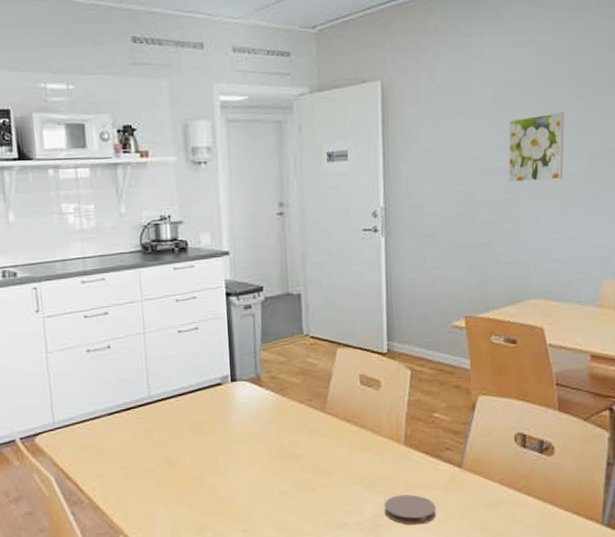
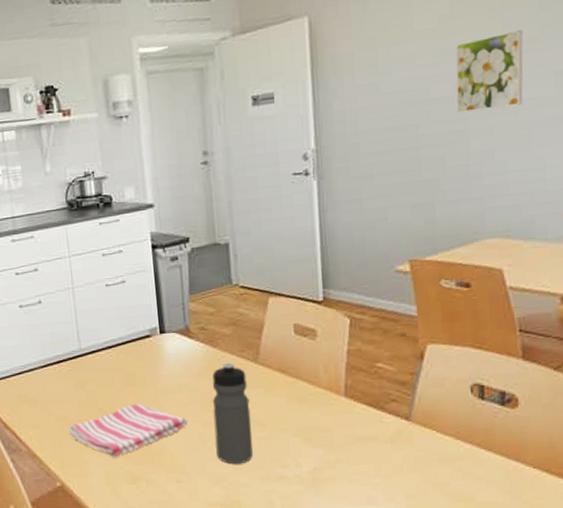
dish towel: none [135,452,256,508] -> present [69,403,188,458]
water bottle: none [280,411,318,513] -> present [212,362,253,465]
coaster: present [384,494,436,525] -> none [324,448,382,480]

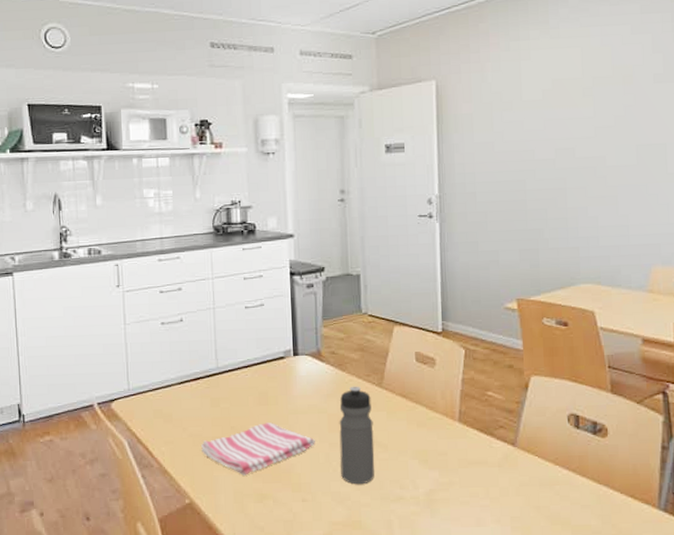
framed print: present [455,30,523,113] -> none [556,108,611,173]

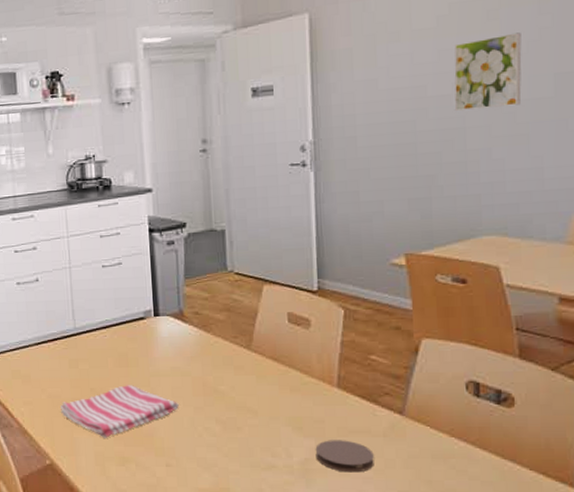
water bottle: present [339,386,375,485] -> none [204,348,244,451]
coaster: none [439,471,491,502] -> present [315,440,374,473]
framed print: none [556,108,611,173] -> present [454,32,522,111]

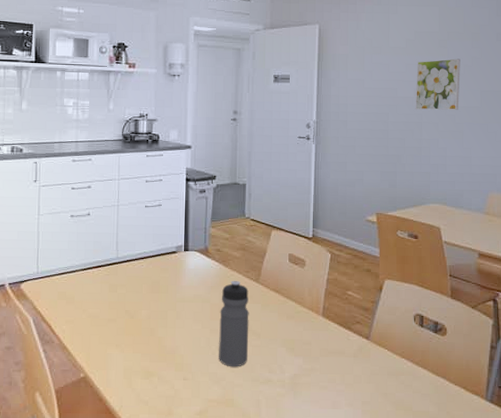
dish towel: present [61,385,179,438] -> none [98,308,198,355]
water bottle: none [204,348,244,451] -> present [219,280,249,367]
coaster: present [315,440,374,473] -> none [302,359,346,386]

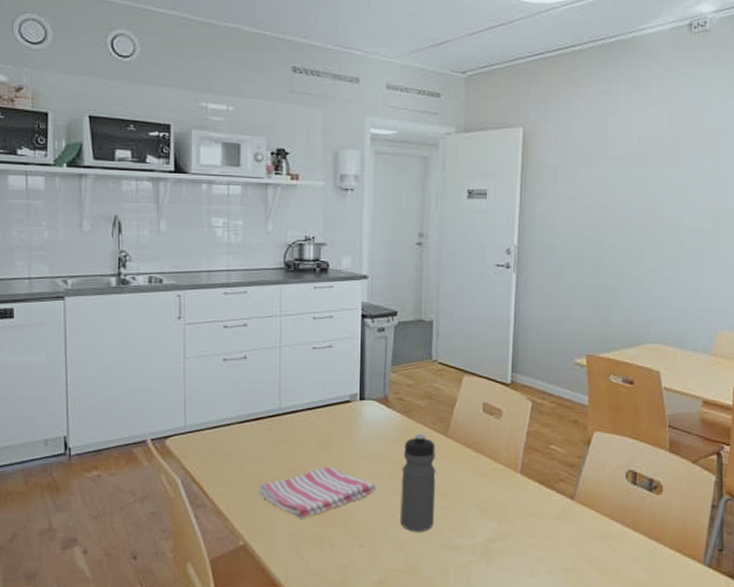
dish towel: none [98,308,198,355] -> present [259,467,376,519]
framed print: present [415,58,460,110] -> none [635,170,692,233]

